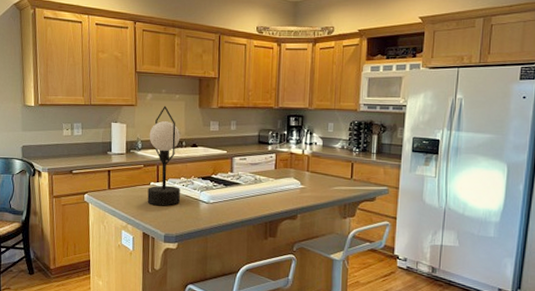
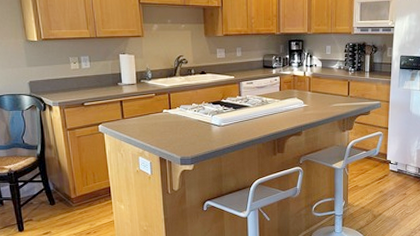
table lamp: present [147,106,181,206] -> none [158,36,194,132]

